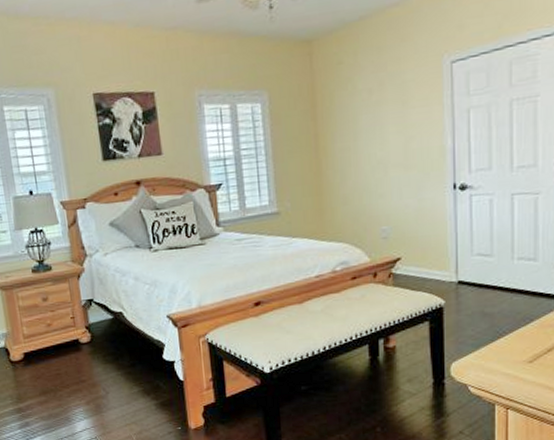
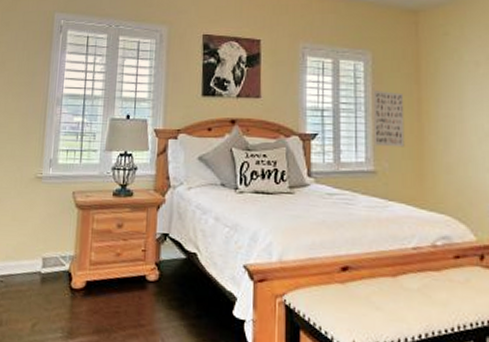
wall art: none [272,131,305,188] -> present [373,91,405,147]

